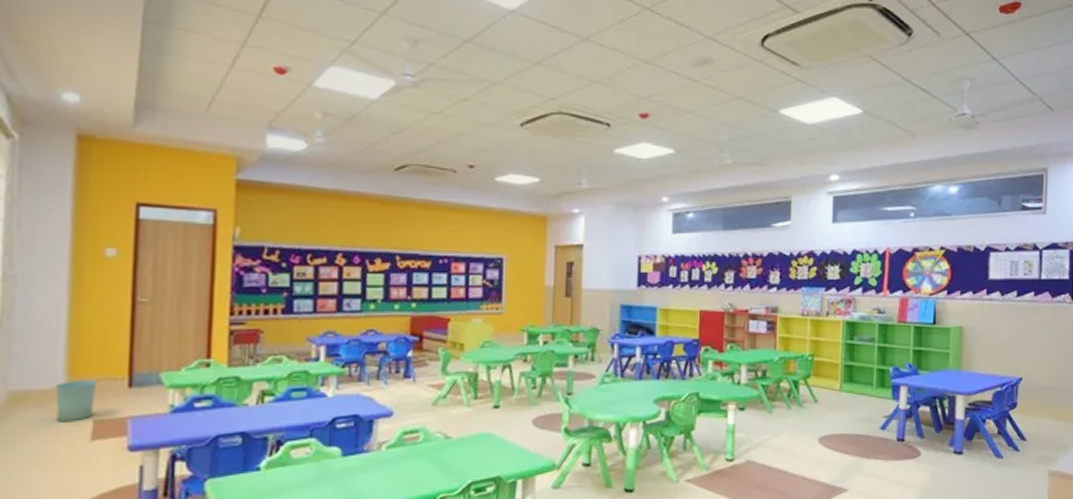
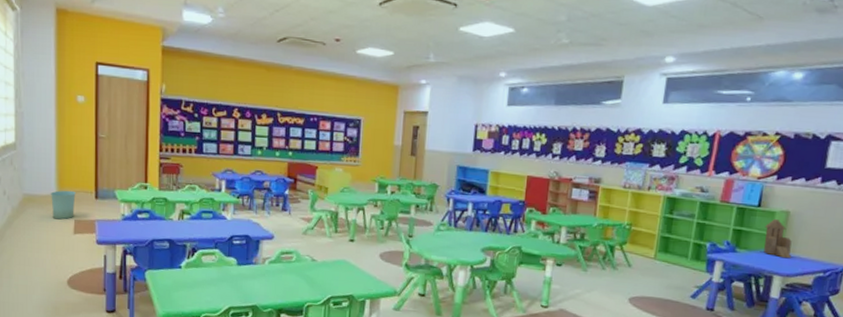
toy blocks: none [942,335,971,376] -> present [764,218,792,259]

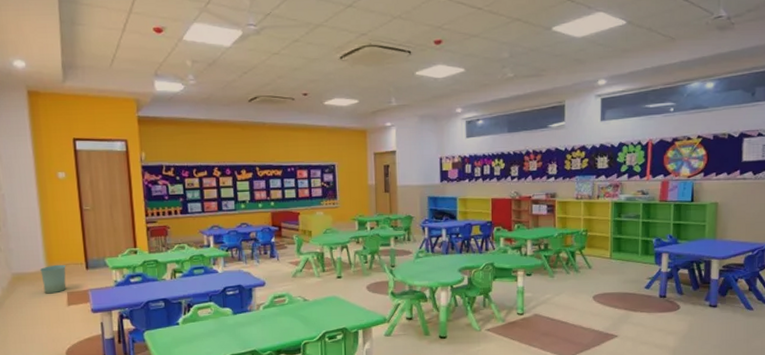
toy blocks: present [764,218,792,259] -> none [699,210,725,244]

